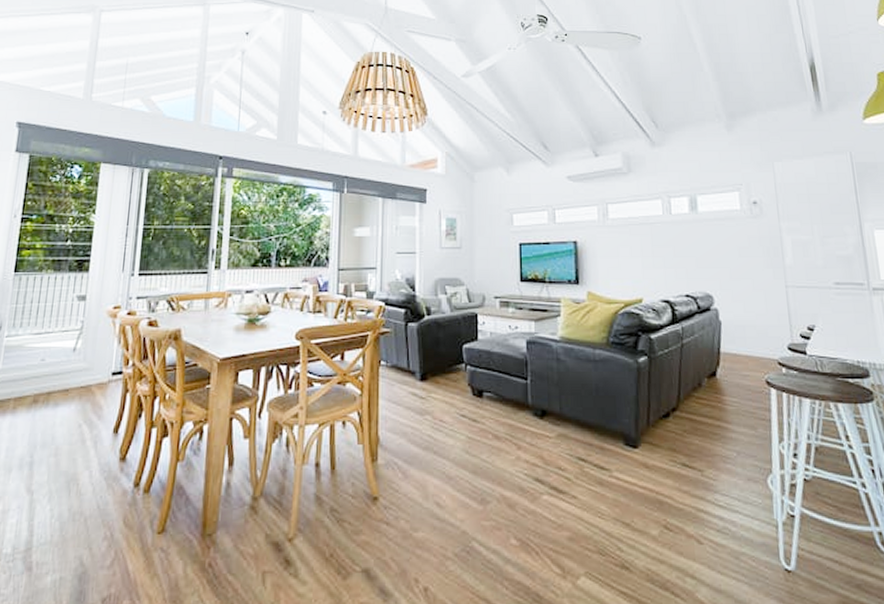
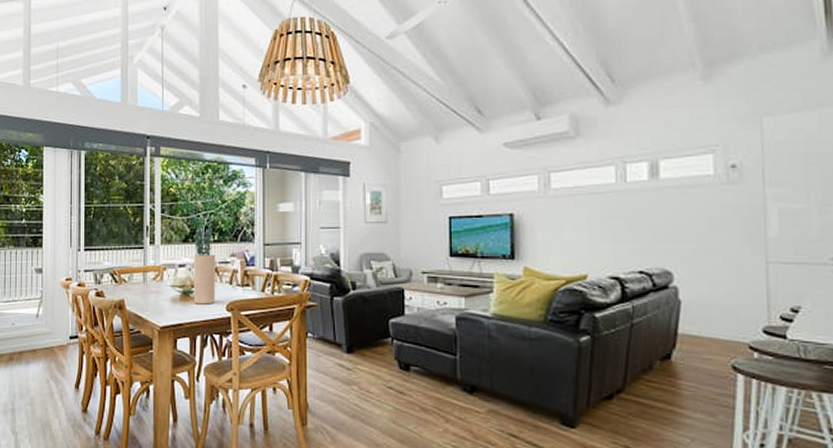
vase: none [259,244,287,333] -> present [193,221,216,305]

